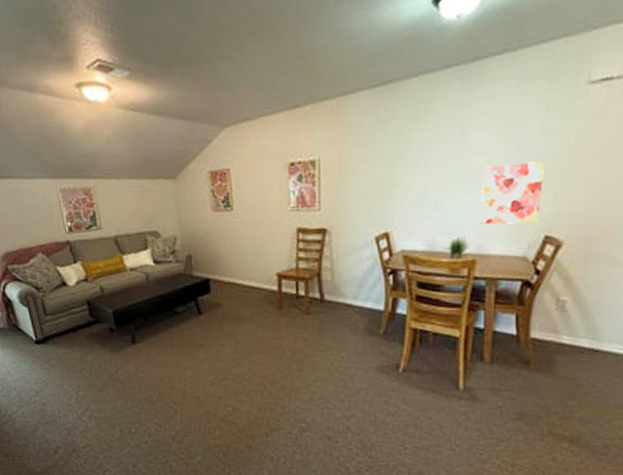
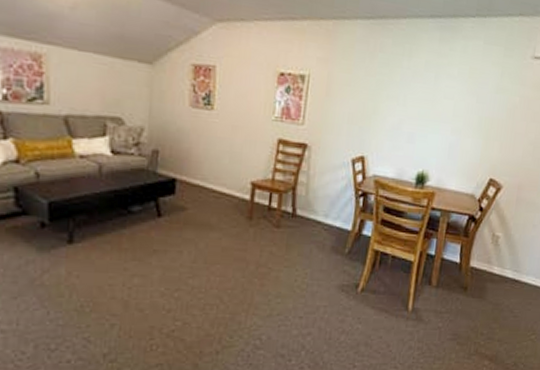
wall art: present [480,161,544,225] -> none [441,111,496,168]

